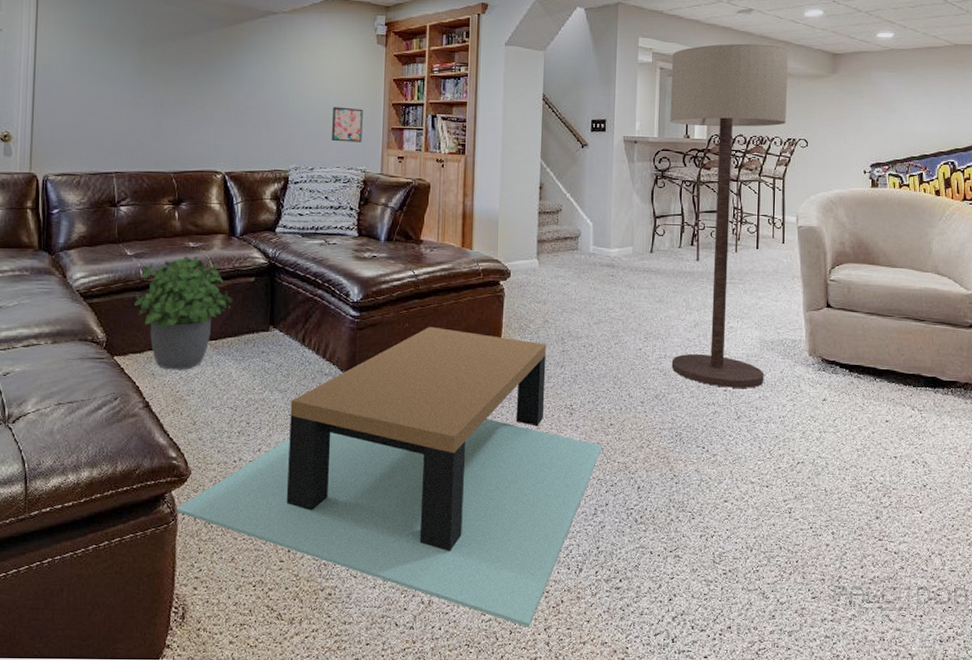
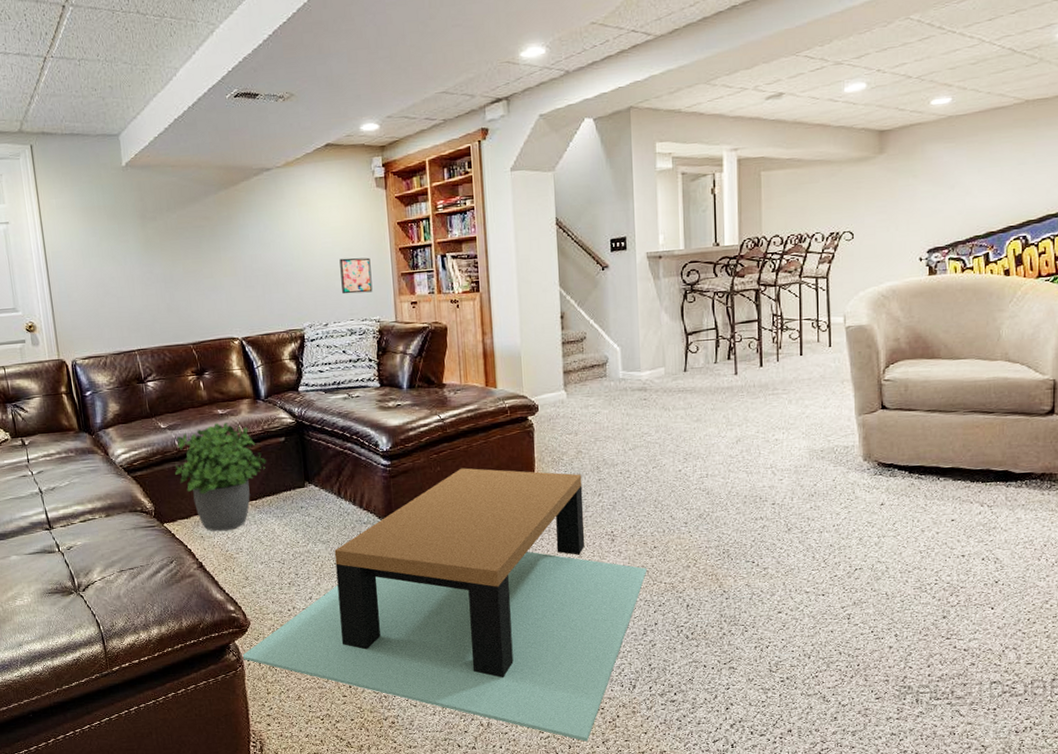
floor lamp: present [669,43,789,388] -> none [694,131,828,501]

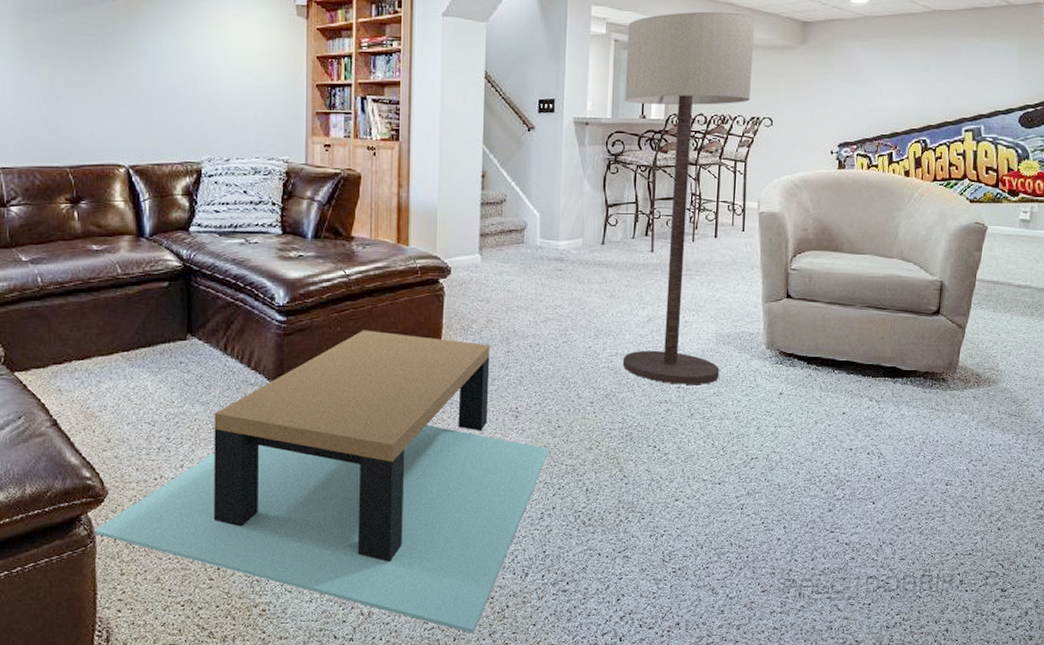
potted plant: present [174,422,266,532] -> none [33,259,144,385]
wall art: present [339,257,373,294] -> none [249,89,283,129]
floor lamp: none [694,131,828,501] -> present [622,11,756,384]

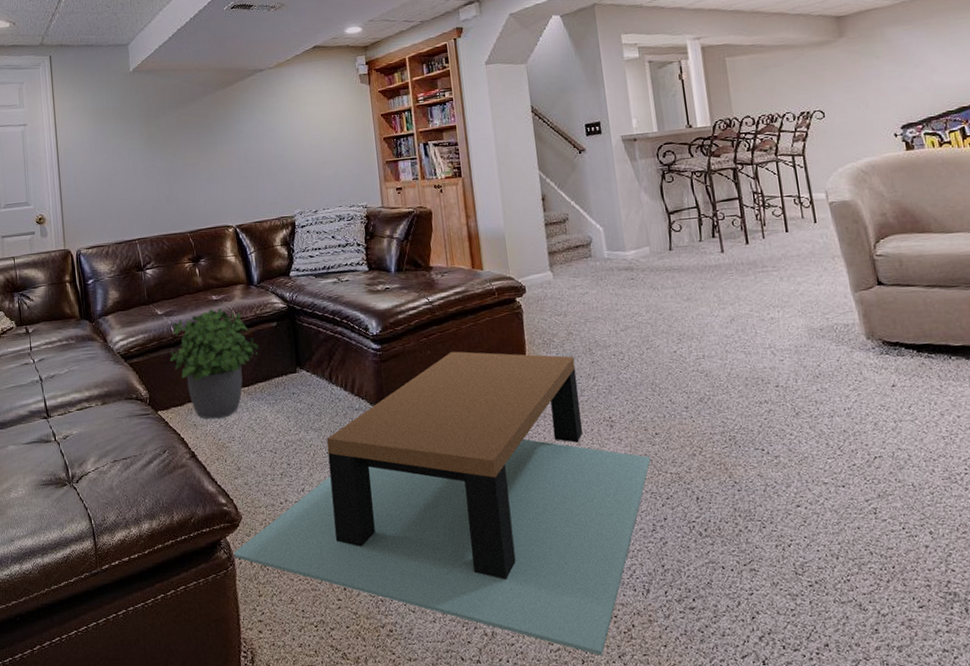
potted plant: none [33,259,144,385] -> present [169,307,259,420]
floor lamp: present [622,11,756,384] -> none [659,19,820,383]

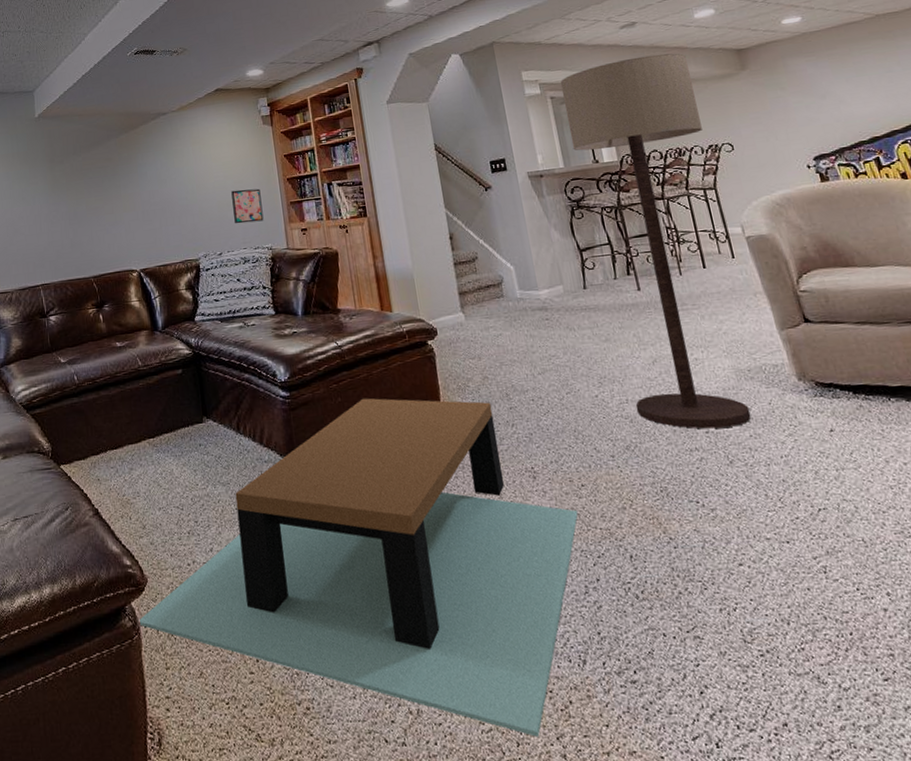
potted plant: present [169,307,259,420] -> none [72,354,164,474]
wall art: none [327,147,360,182] -> present [231,188,264,224]
floor lamp: none [659,19,820,383] -> present [561,53,752,429]

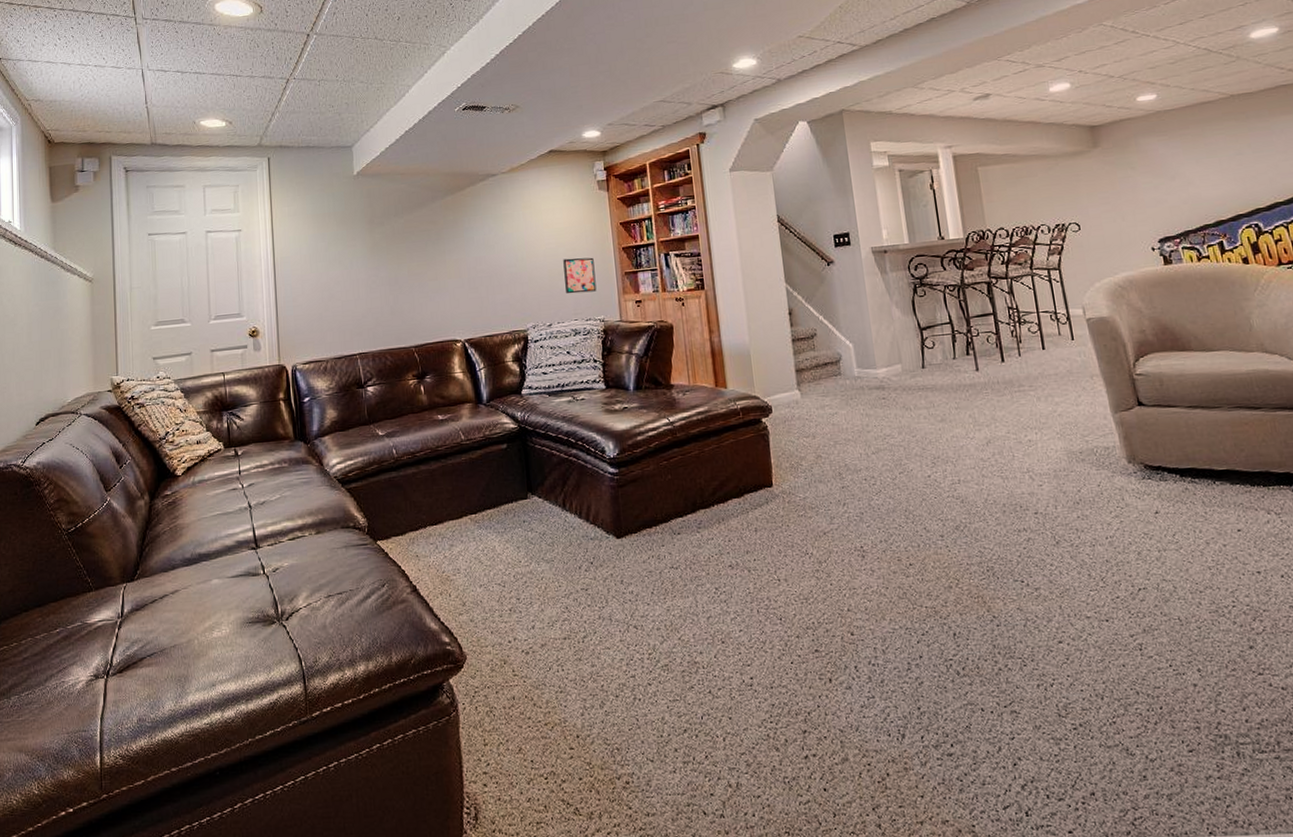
coffee table: present [137,398,578,737] -> none [455,475,905,808]
floor lamp: present [561,53,752,429] -> none [910,128,1080,510]

